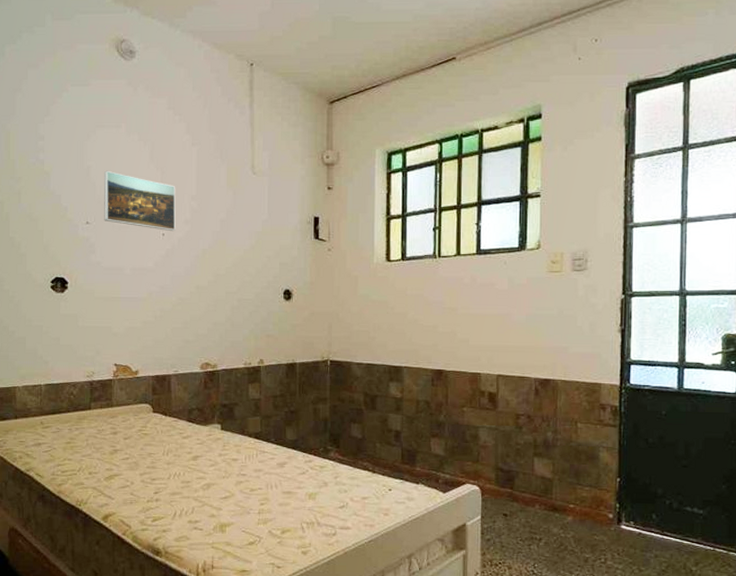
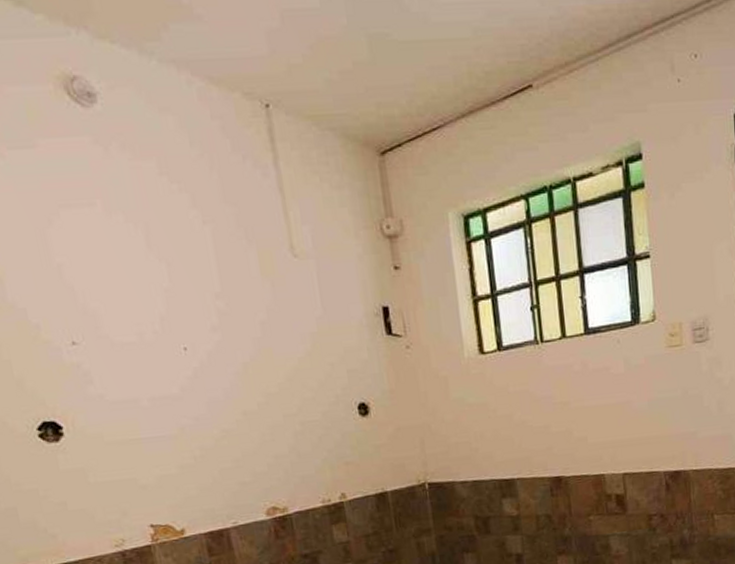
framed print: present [104,170,176,232] -> none [84,268,201,344]

